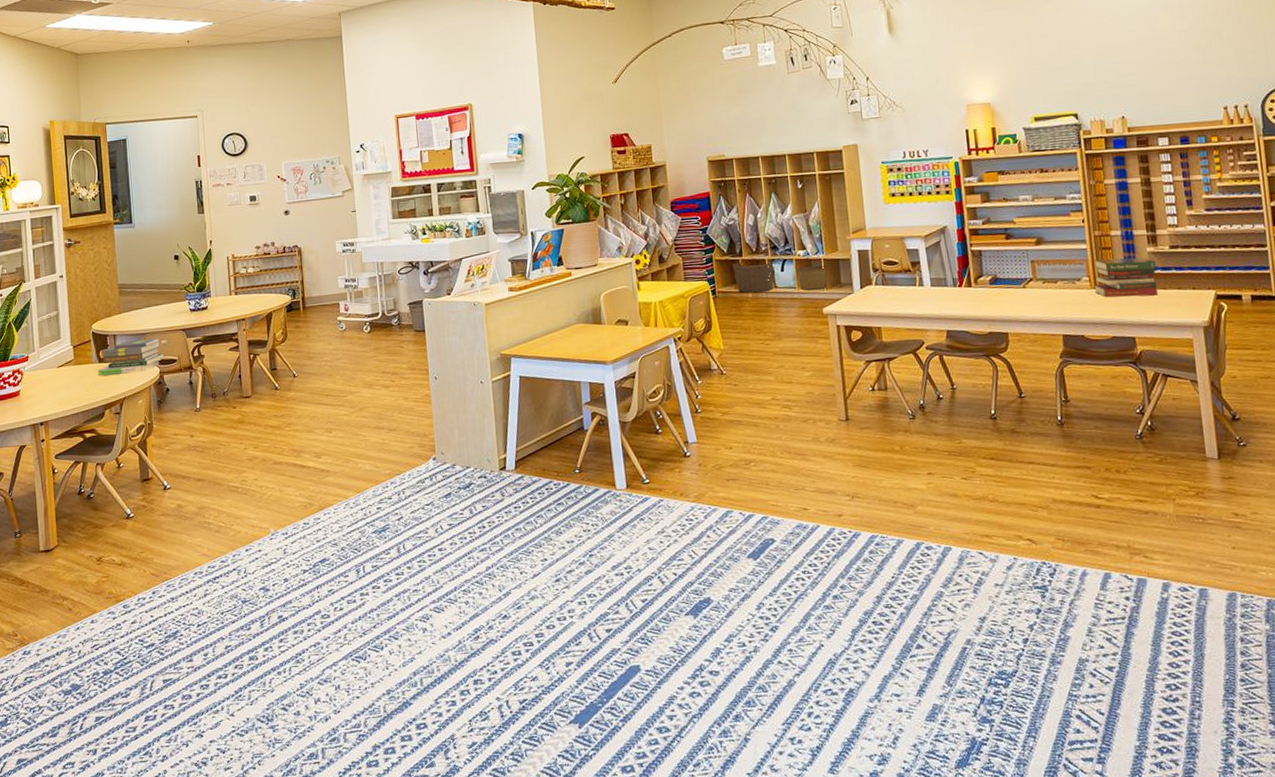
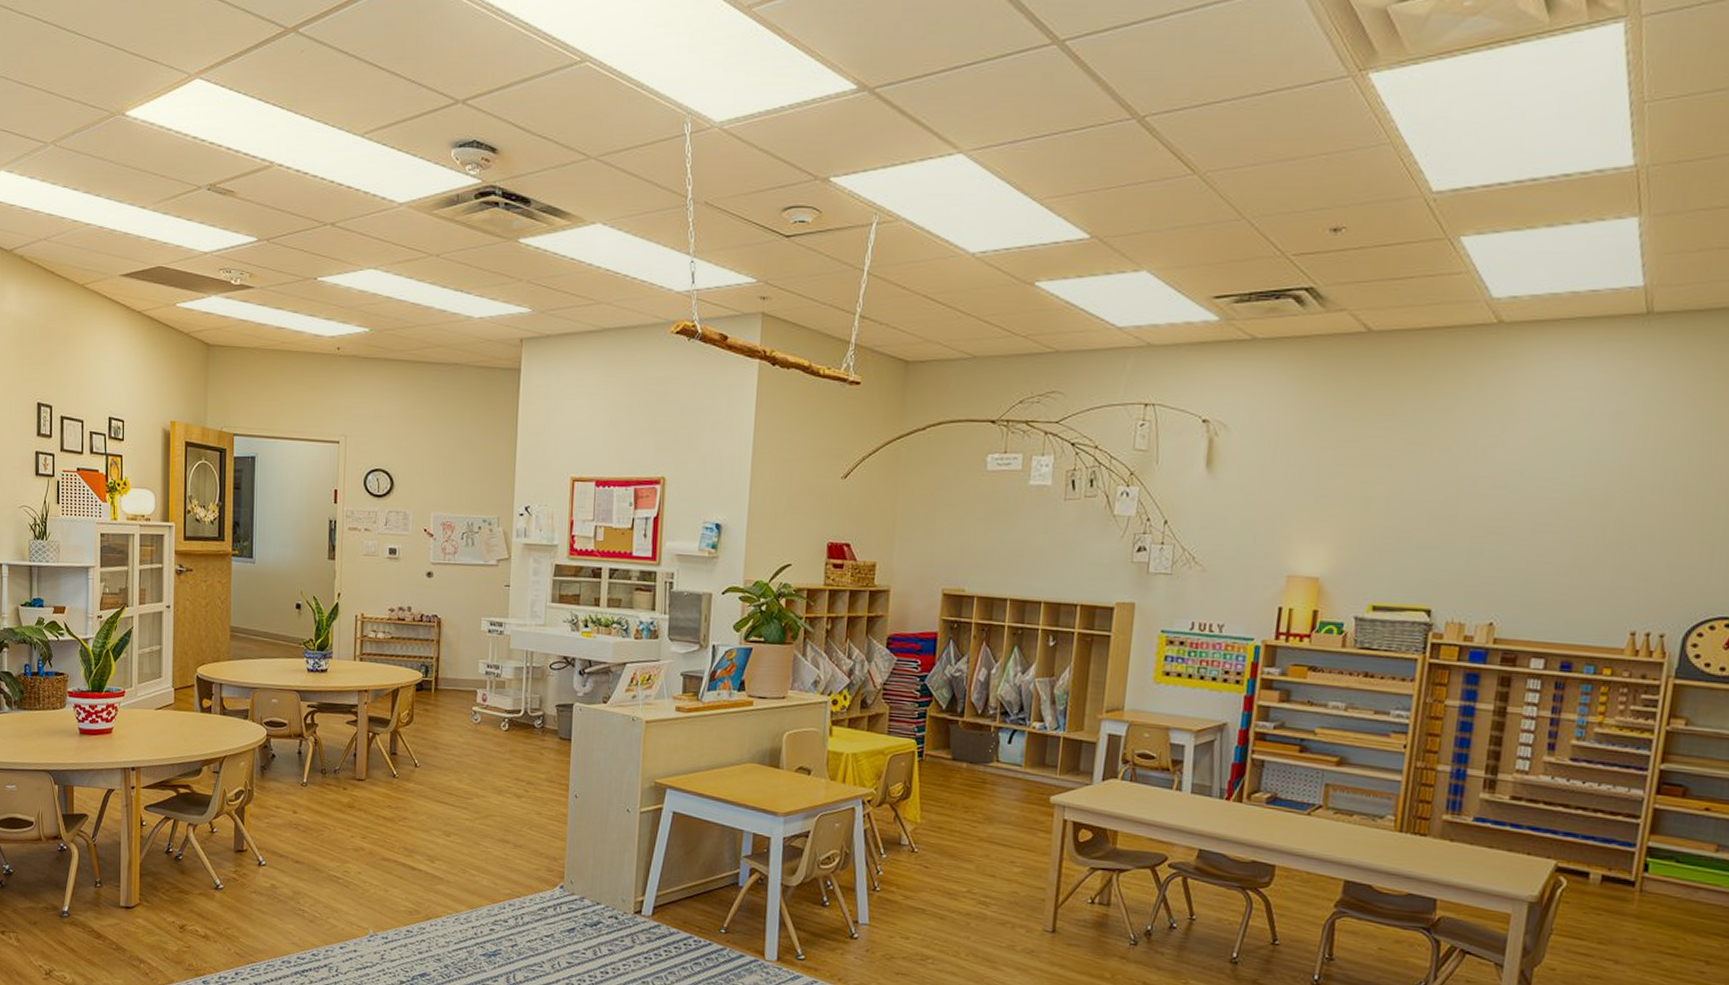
books: present [98,338,164,376] -> none [199,692,273,731]
basket: present [796,263,828,290] -> none [1026,741,1067,773]
books: present [1094,257,1158,298] -> none [1398,796,1487,853]

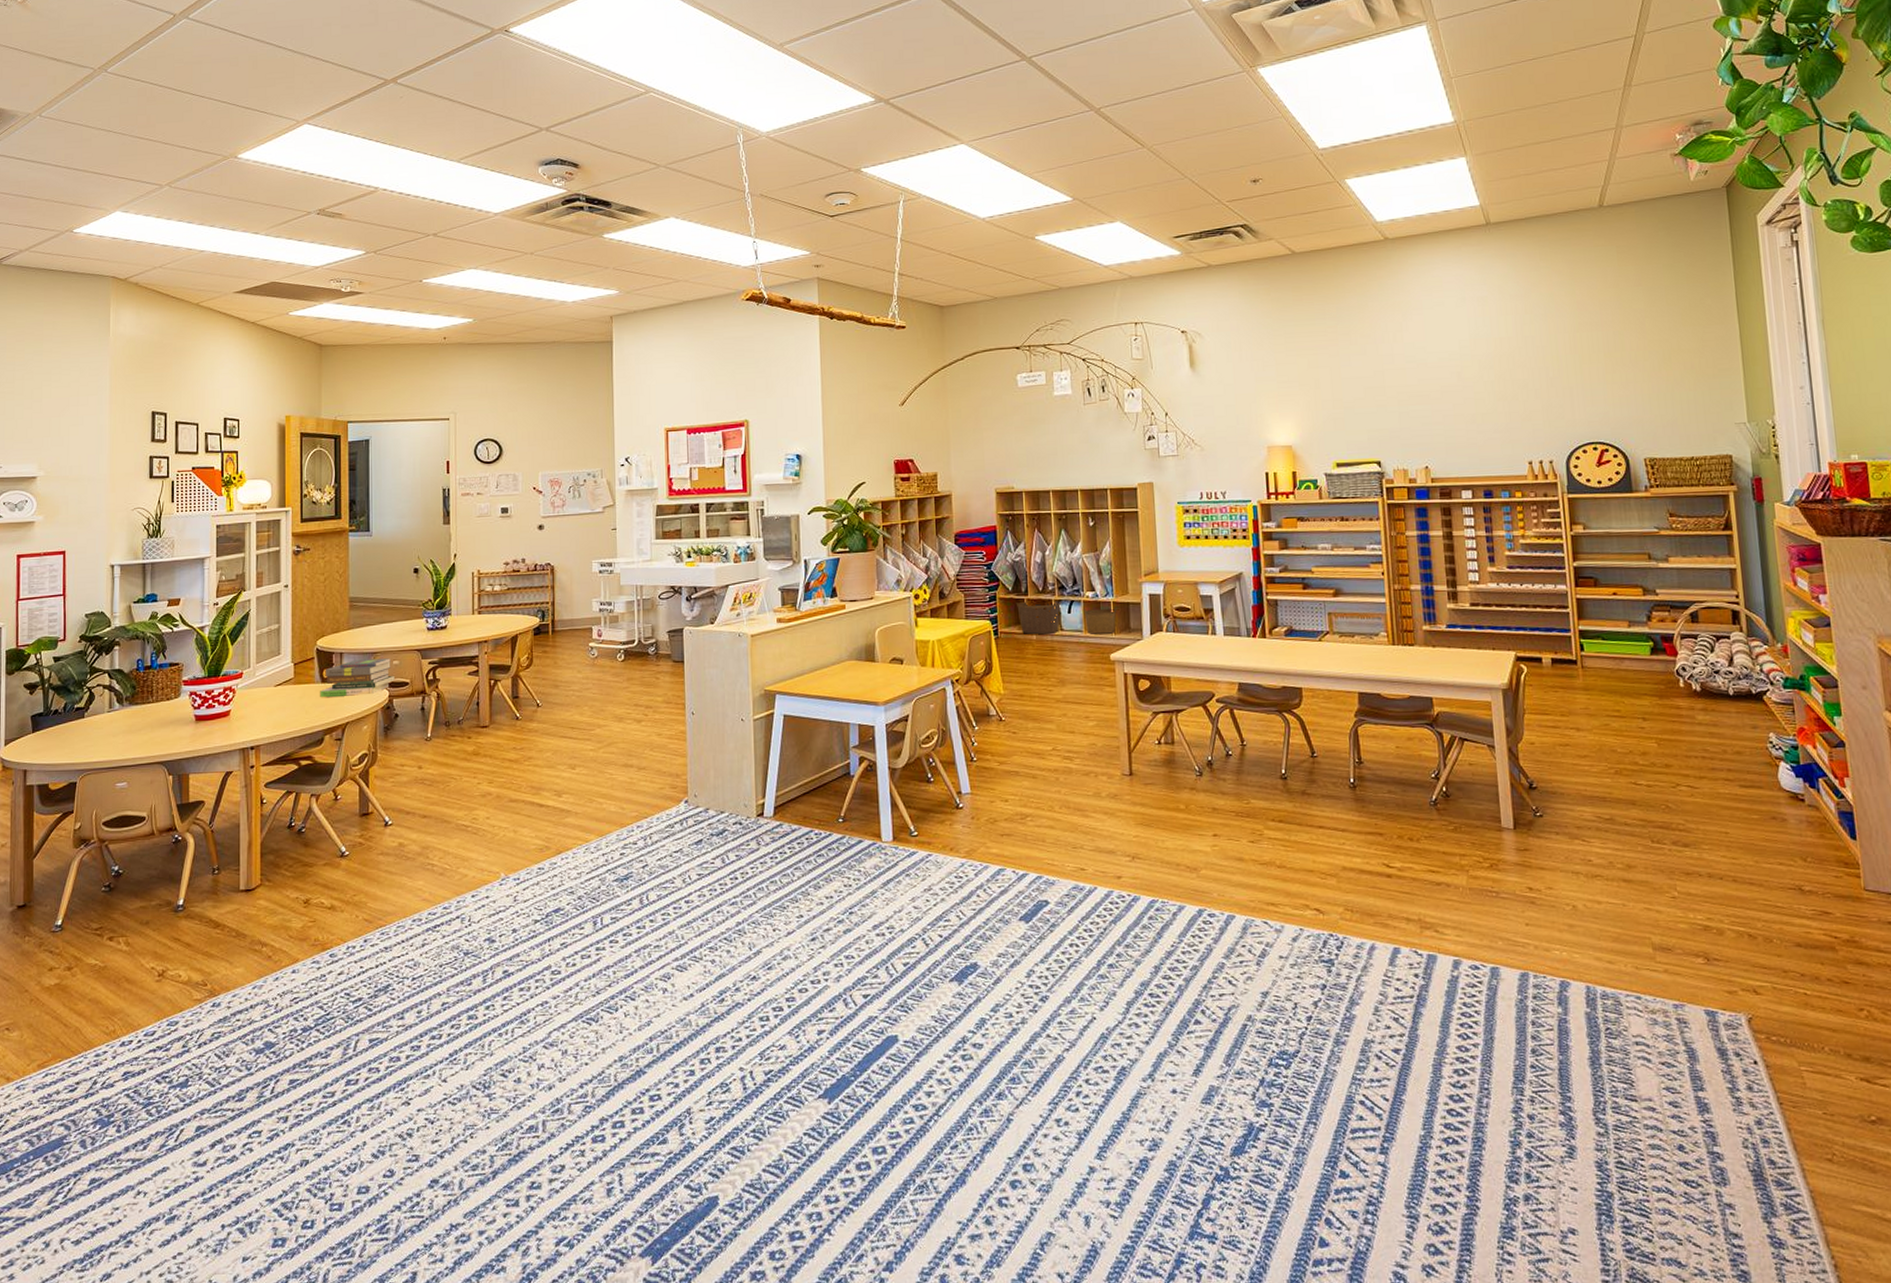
books: none [199,692,273,731] -> present [320,658,395,697]
basket: none [1026,741,1067,773] -> present [1083,607,1117,634]

